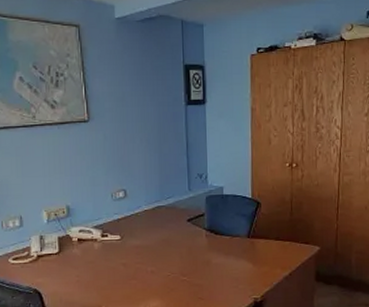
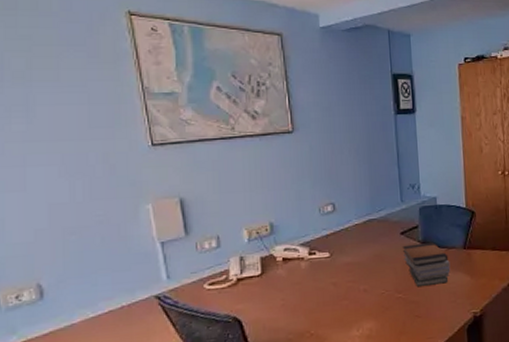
book stack: none [189,229,234,271] -> present [403,241,451,286]

